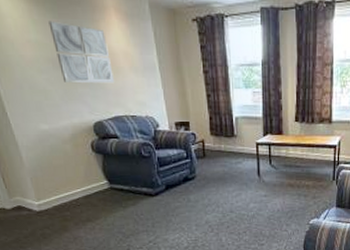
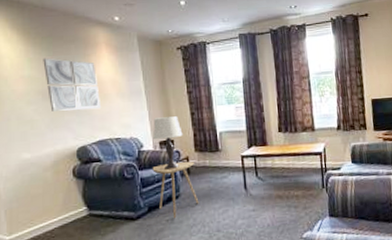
lamp: none [168,97,199,151] -> present [152,116,183,170]
side table: none [168,144,214,198] -> present [152,161,199,219]

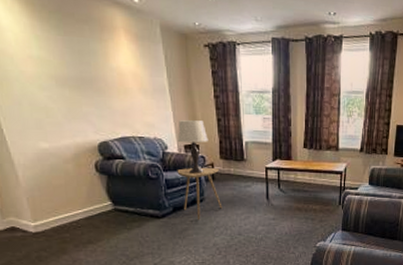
wall art: present [43,58,101,111] -> none [53,37,122,104]

